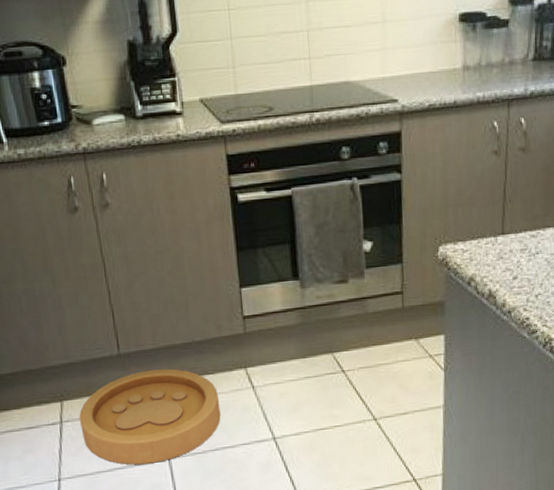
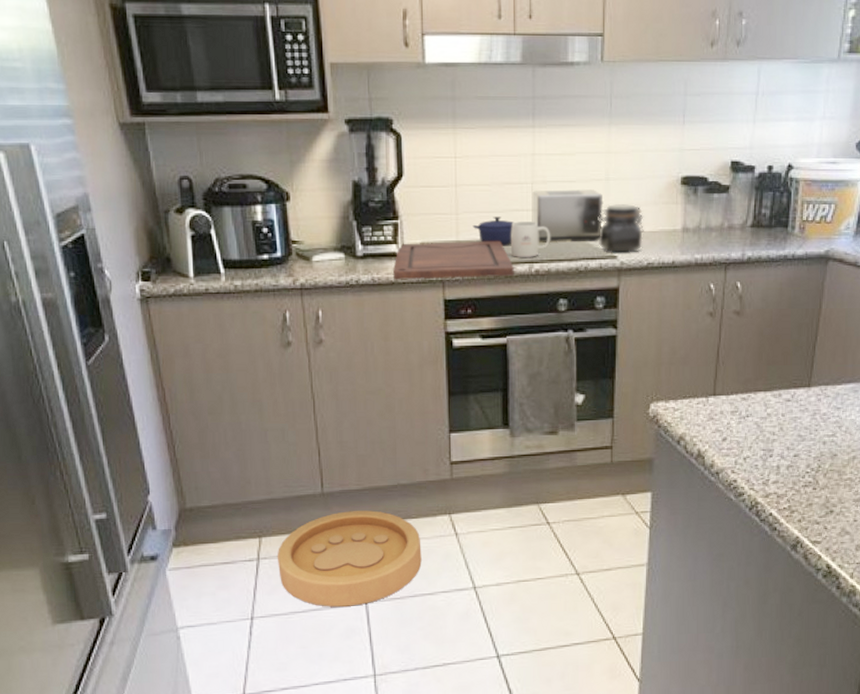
cutting board: none [173,91,295,139] -> present [392,240,514,280]
cooking pot: none [250,66,293,96] -> present [472,215,515,245]
mug: none [288,70,330,108] -> present [510,222,551,257]
toaster: none [308,33,382,91] -> present [531,189,604,242]
jar: none [375,45,424,96] -> present [597,204,644,252]

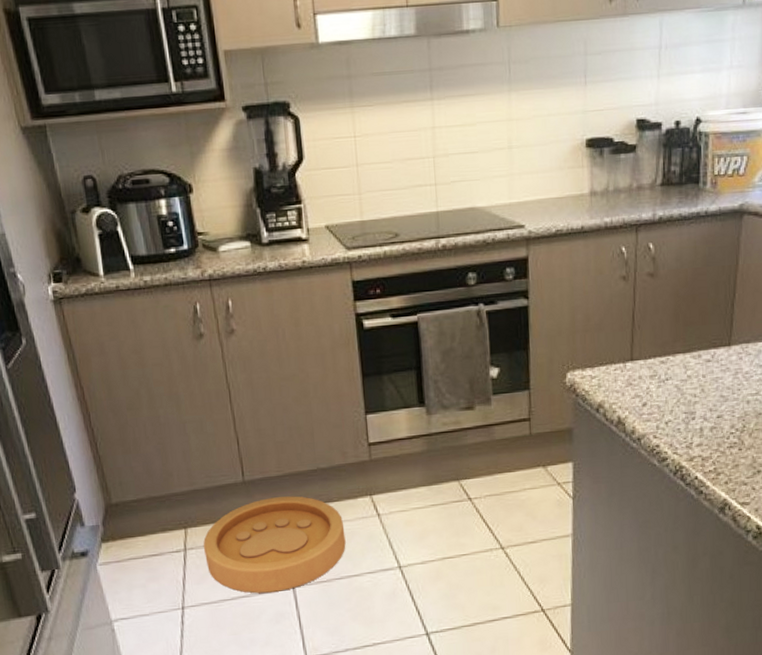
cutting board: present [392,240,514,280] -> none [299,217,421,265]
cooking pot: present [472,215,515,245] -> none [376,192,419,222]
mug: present [510,222,551,257] -> none [414,196,456,234]
toaster: present [531,189,604,242] -> none [434,159,508,217]
jar: present [597,204,644,252] -> none [501,171,551,221]

